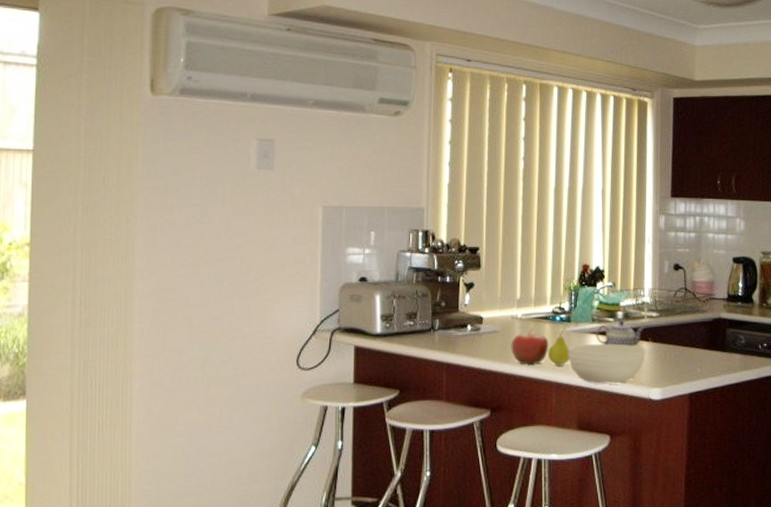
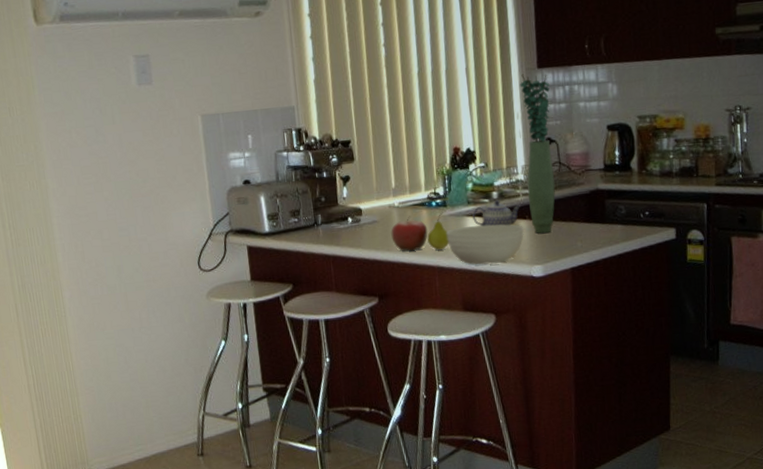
vase: none [653,201,681,357] -> present [520,74,555,234]

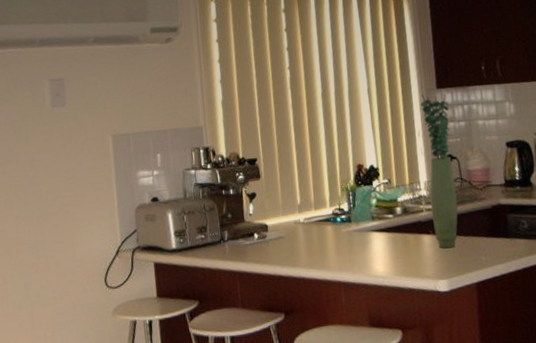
fruit: present [391,216,428,252] -> none [296,231,333,267]
fruit: present [427,212,449,250] -> none [332,228,354,265]
bowl: present [446,224,524,265] -> none [351,239,428,280]
teapot: present [472,199,522,227] -> none [377,215,425,242]

